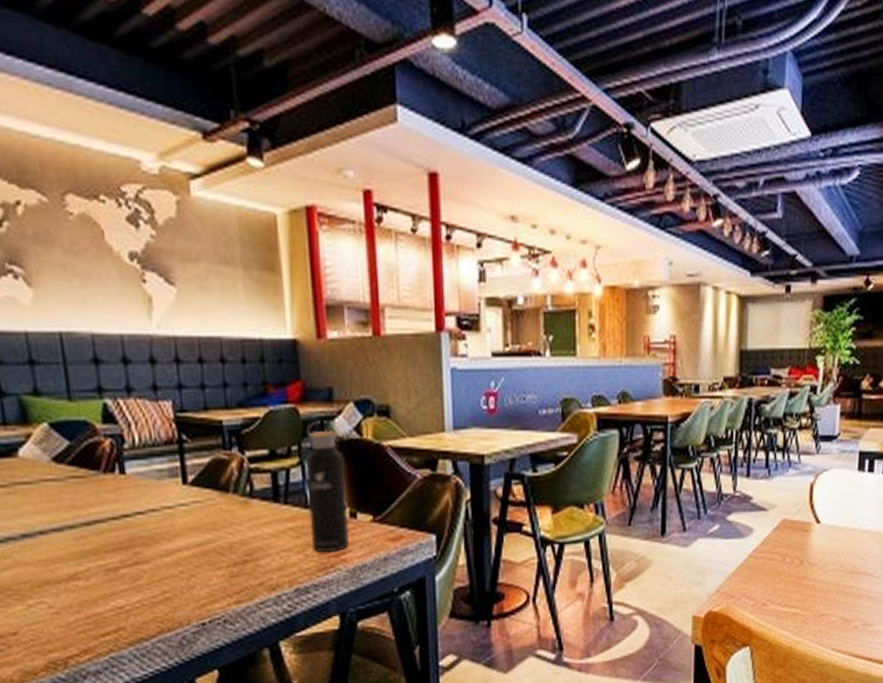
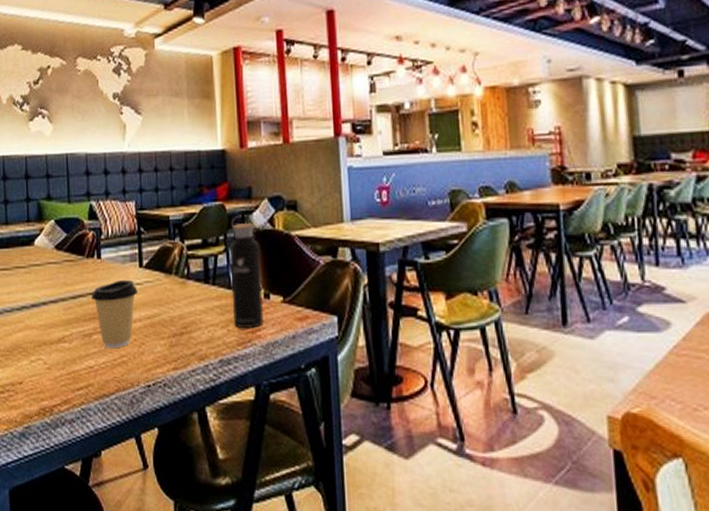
coffee cup: none [113,499,183,585] -> present [91,279,138,349]

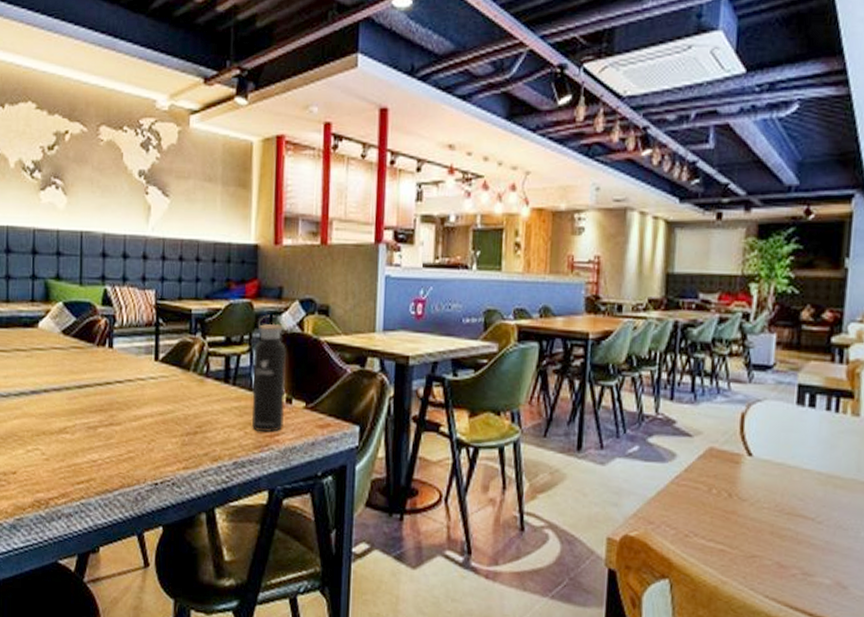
coffee cup: present [91,279,138,349] -> none [99,372,151,444]

